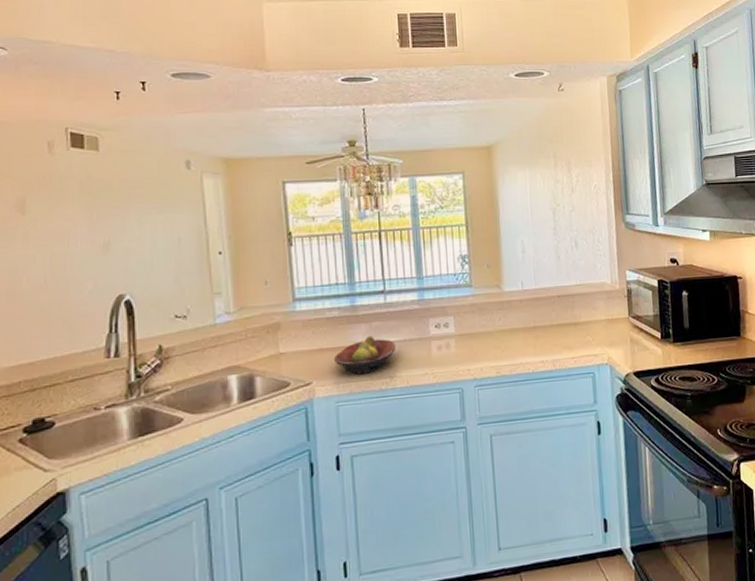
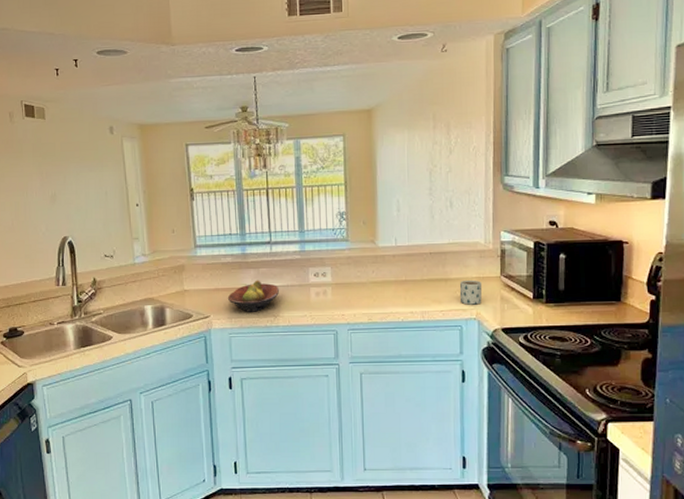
mug: none [589,322,612,350] -> present [459,279,483,305]

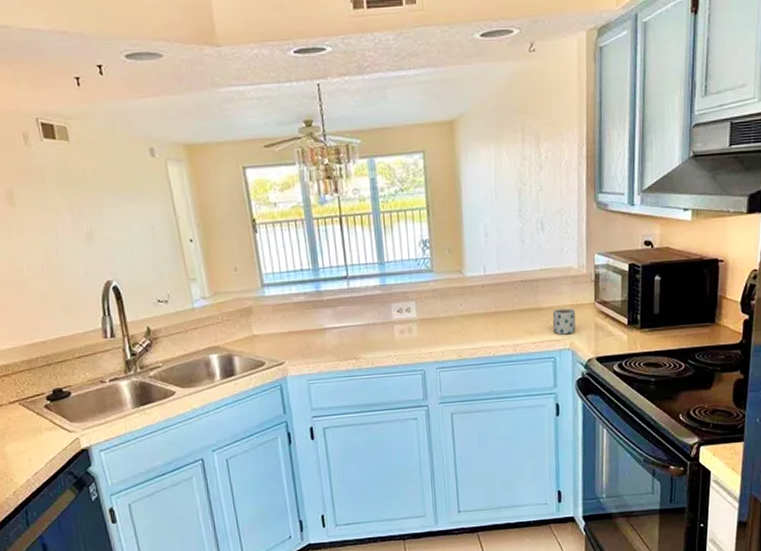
fruit bowl: present [227,280,280,312] -> none [302,319,361,356]

